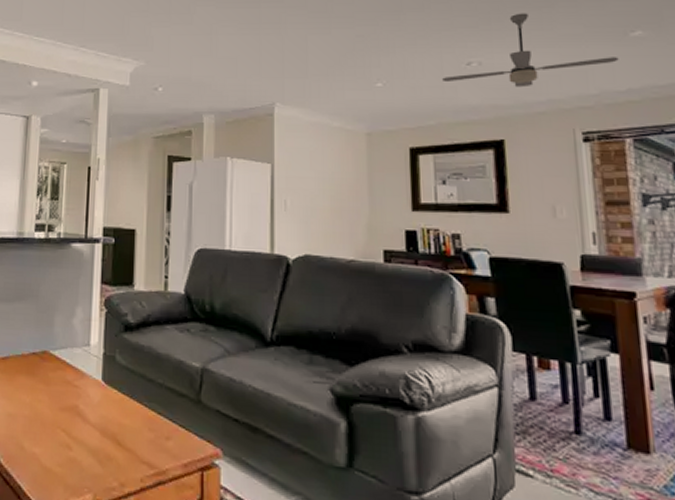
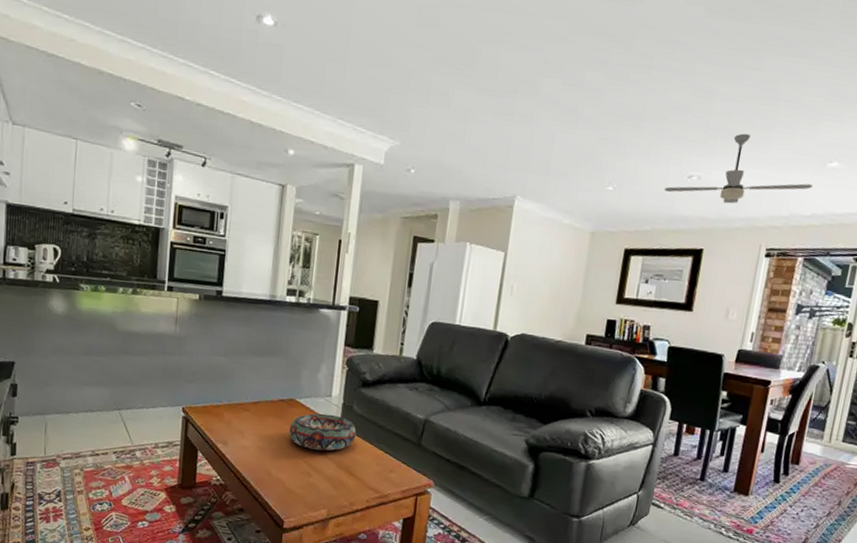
decorative bowl: none [43,367,122,415] -> present [289,413,357,451]

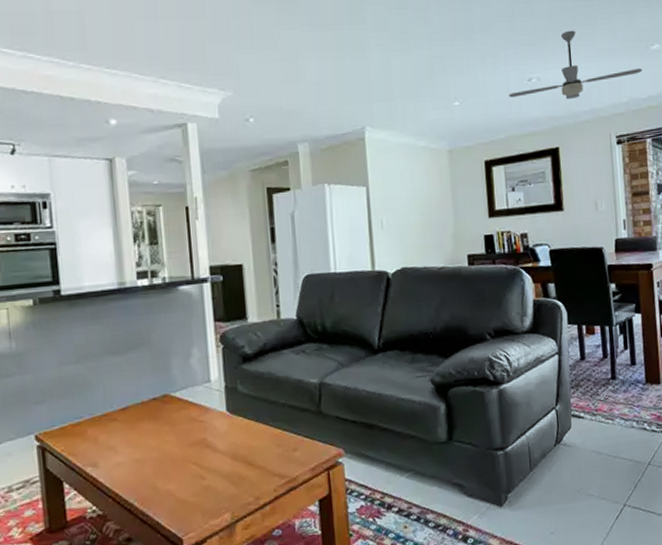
decorative bowl: present [289,413,357,451] -> none [169,401,248,448]

